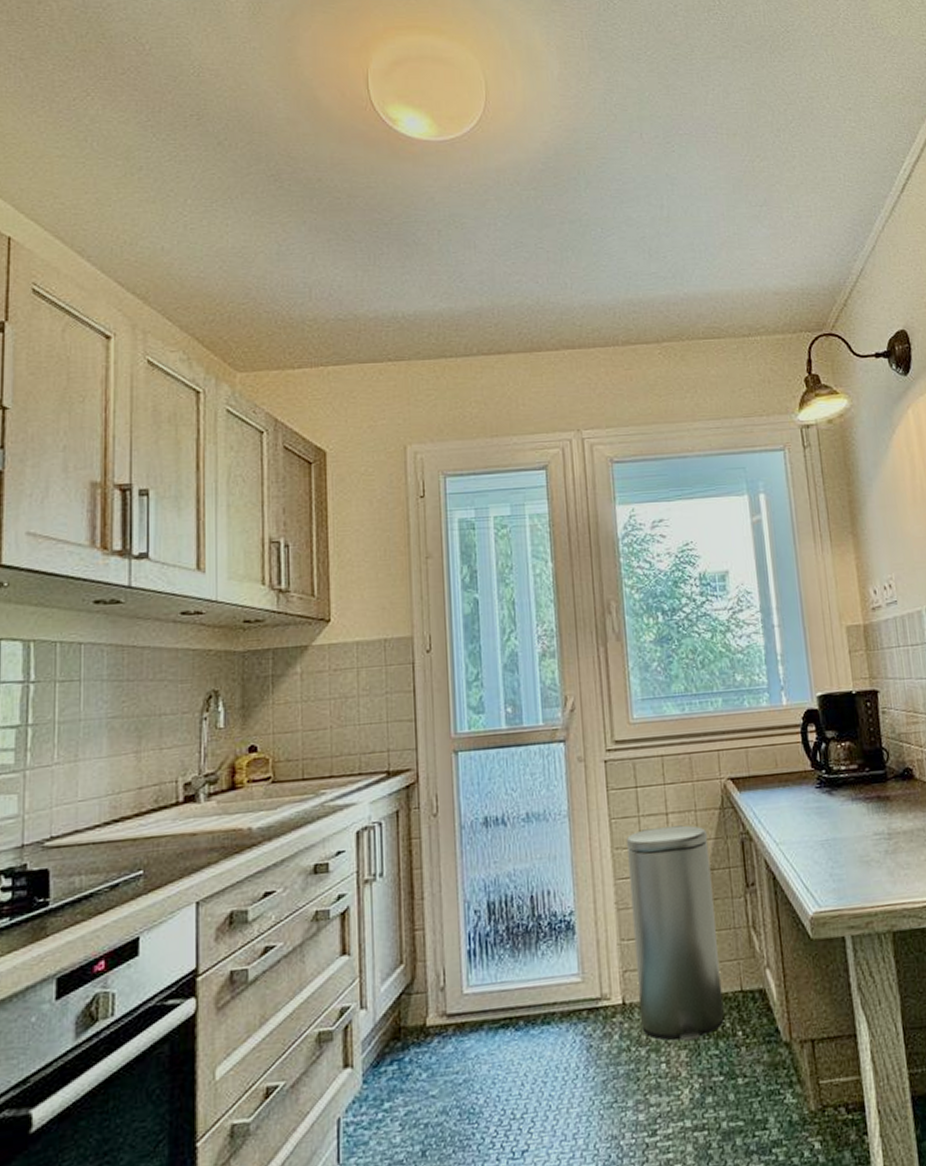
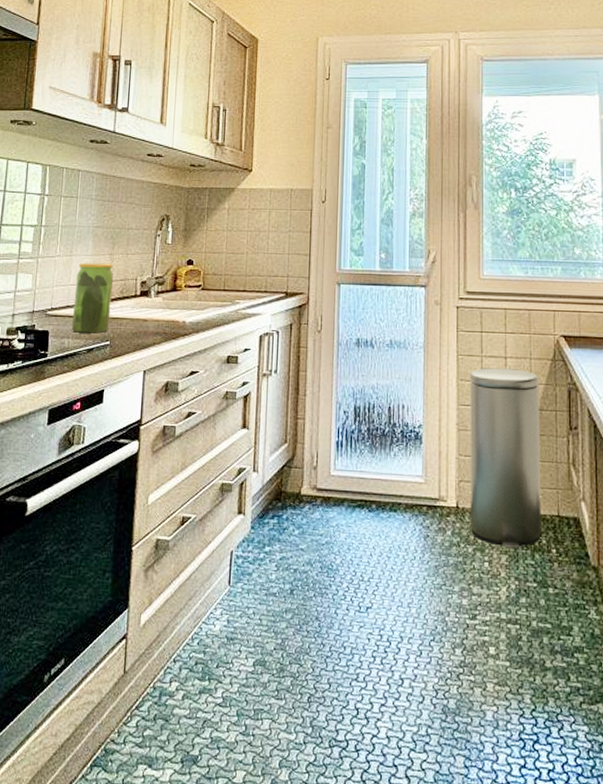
jar: none [85,764,142,866] -> present [72,262,114,334]

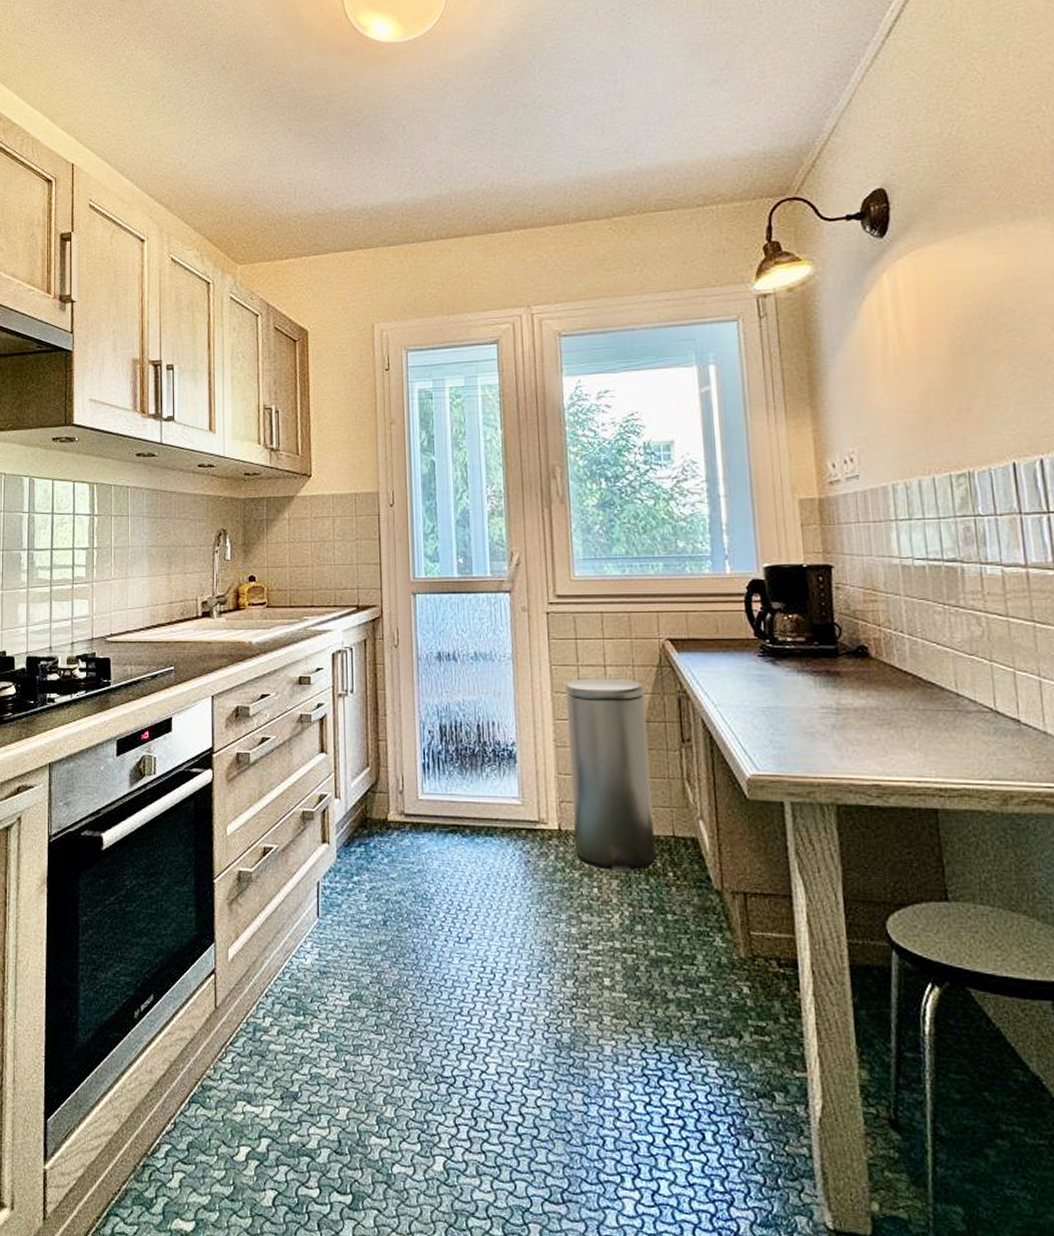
jar: present [72,262,114,334] -> none [133,584,172,659]

